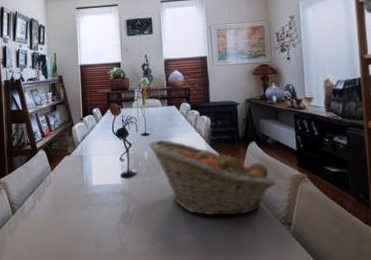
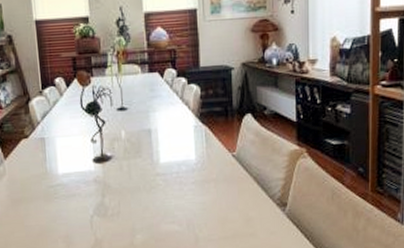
fruit basket: present [148,140,276,216] -> none [125,115,272,201]

